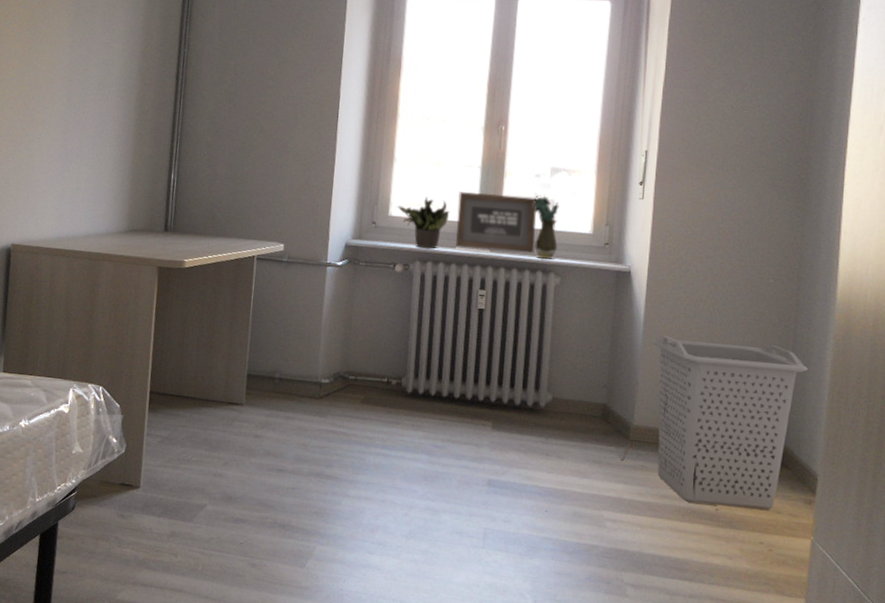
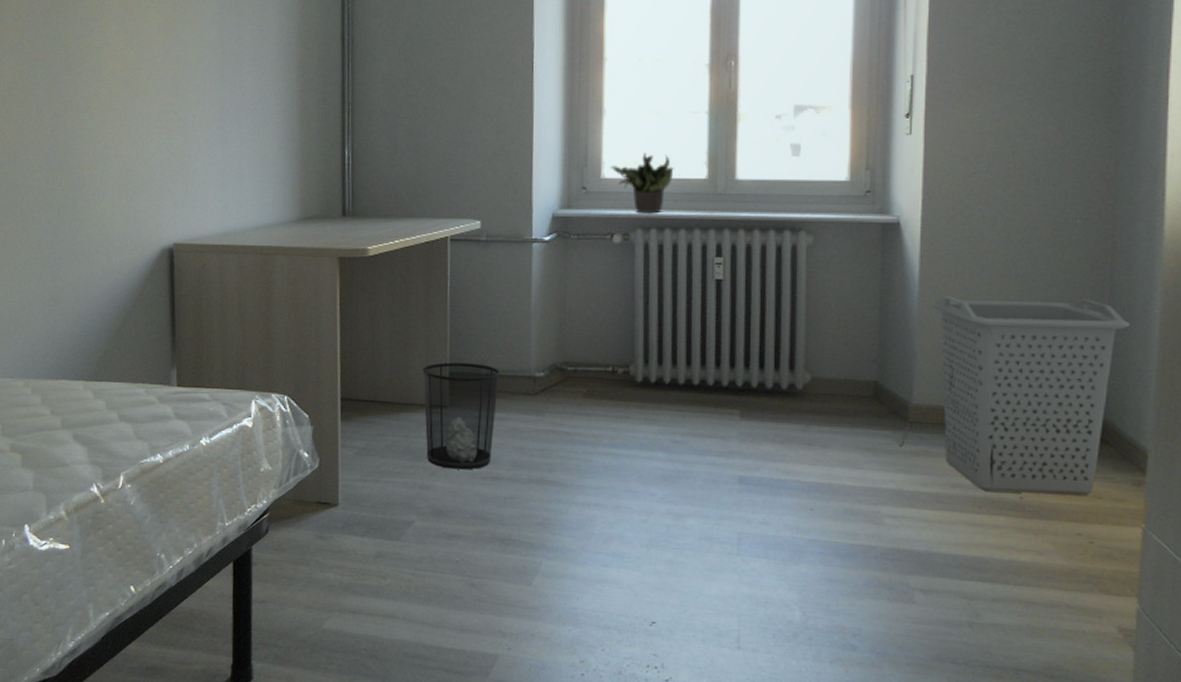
waste bin: none [222,365,292,462] -> present [422,362,501,470]
picture frame: present [456,192,537,254] -> none [682,142,780,211]
vase: present [533,192,559,260] -> none [774,137,808,216]

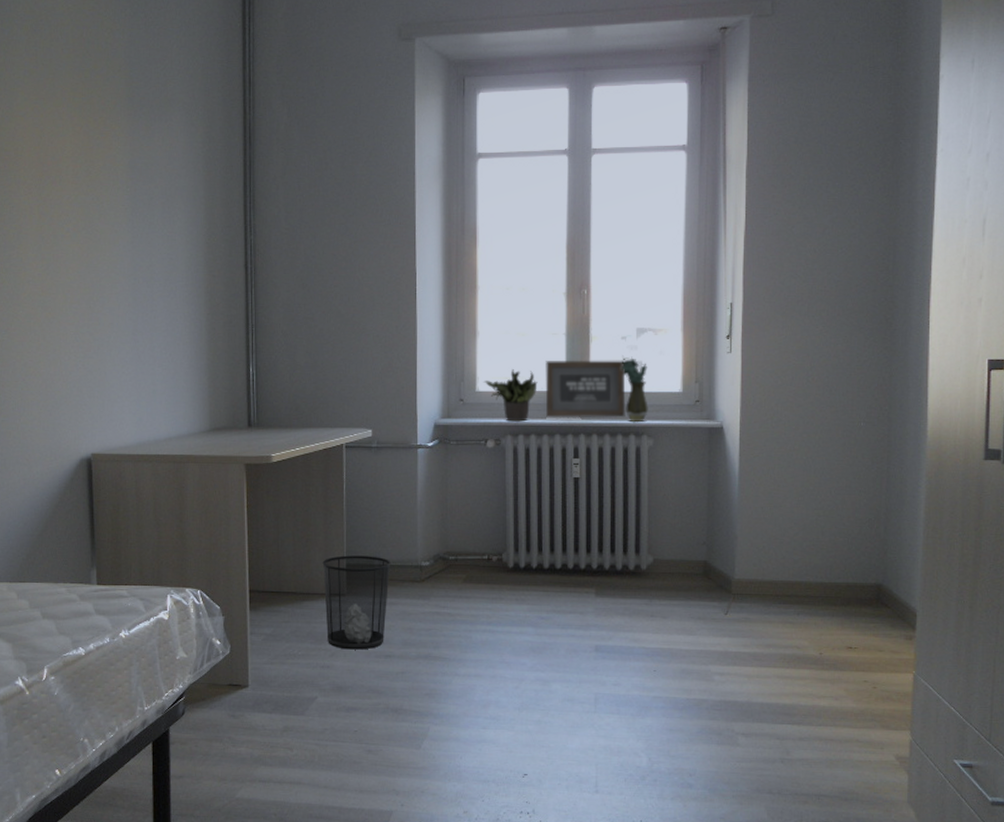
picture frame: none [682,142,780,211] -> present [545,360,626,419]
vase: none [774,137,808,216] -> present [621,355,648,423]
laundry basket: present [930,296,1131,495] -> none [748,488,903,650]

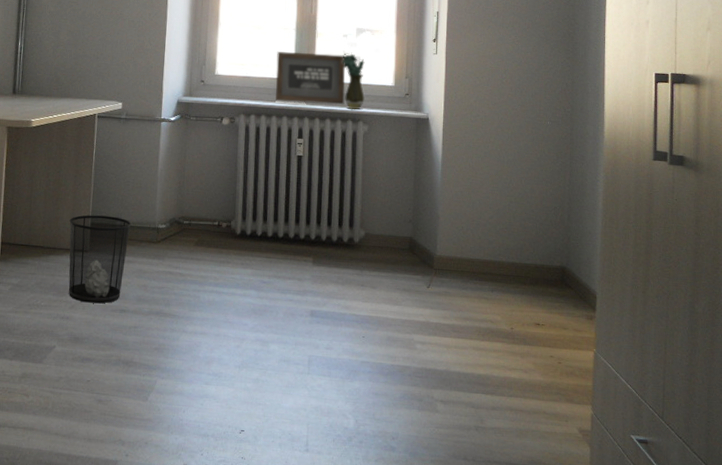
potted plant: present [484,369,538,422] -> none [223,57,270,104]

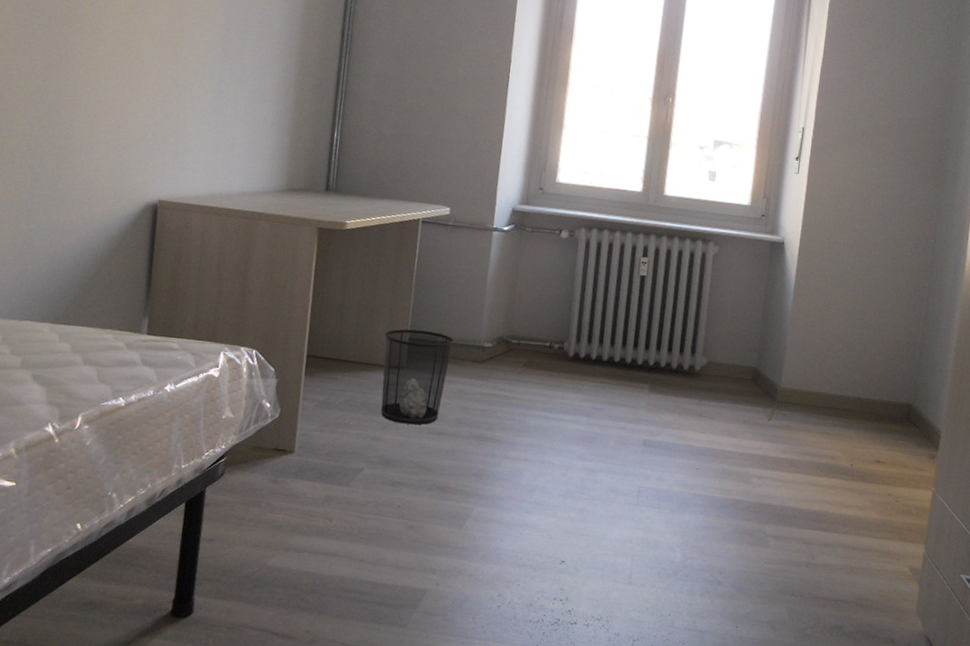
picture frame: present [275,51,346,105] -> none [621,161,700,223]
vase: present [342,50,365,110] -> none [696,164,721,230]

